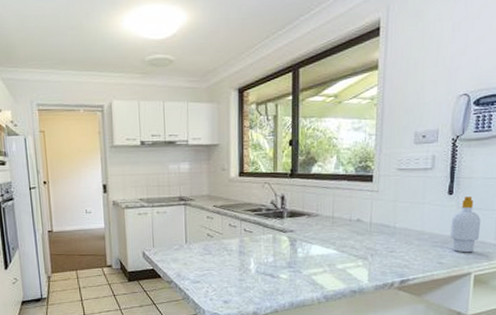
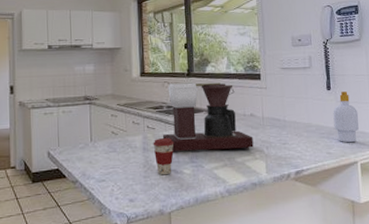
coffee cup: none [249,242,272,279] -> present [153,138,174,175]
coffee maker: none [260,184,357,257] -> present [162,82,254,153]

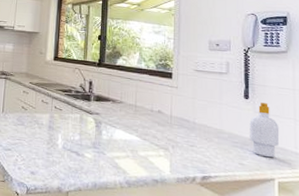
coffee cup: present [153,138,174,175] -> none [58,119,79,156]
coffee maker: present [162,82,254,153] -> none [68,70,159,145]

